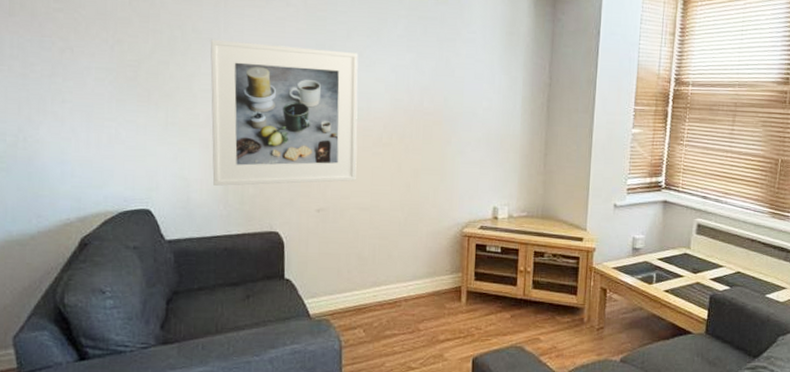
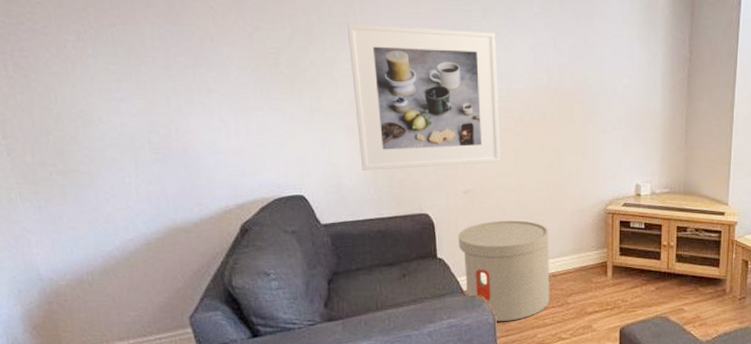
side table: none [307,240,403,348] -> present [458,220,550,321]

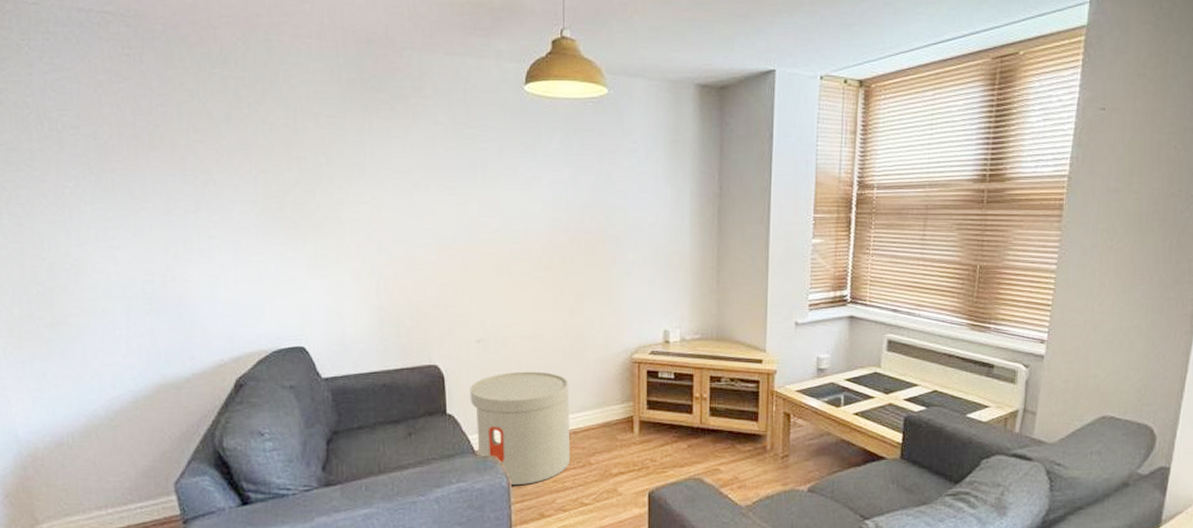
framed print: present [348,23,500,171] -> none [357,164,516,319]

